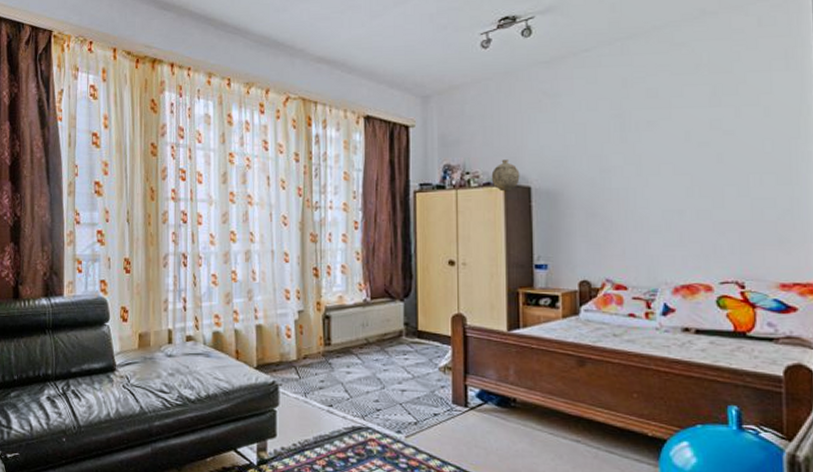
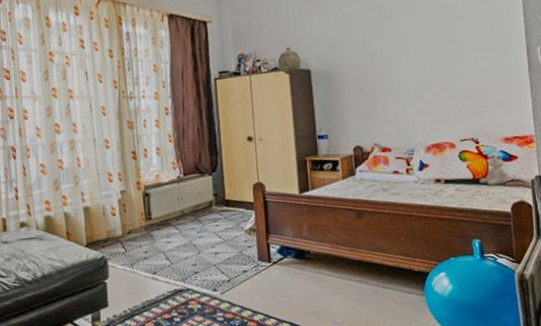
stuffed animal: none [742,303,783,341] -> present [479,154,509,185]

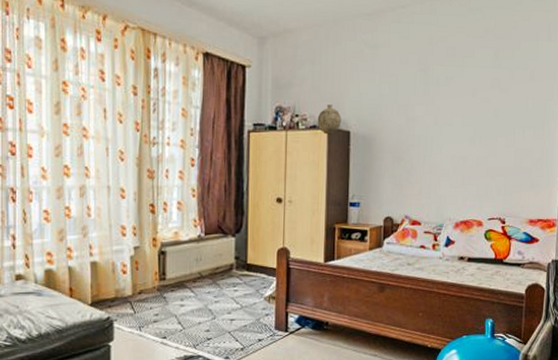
stuffed animal: present [479,154,509,185] -> none [500,235,528,266]

